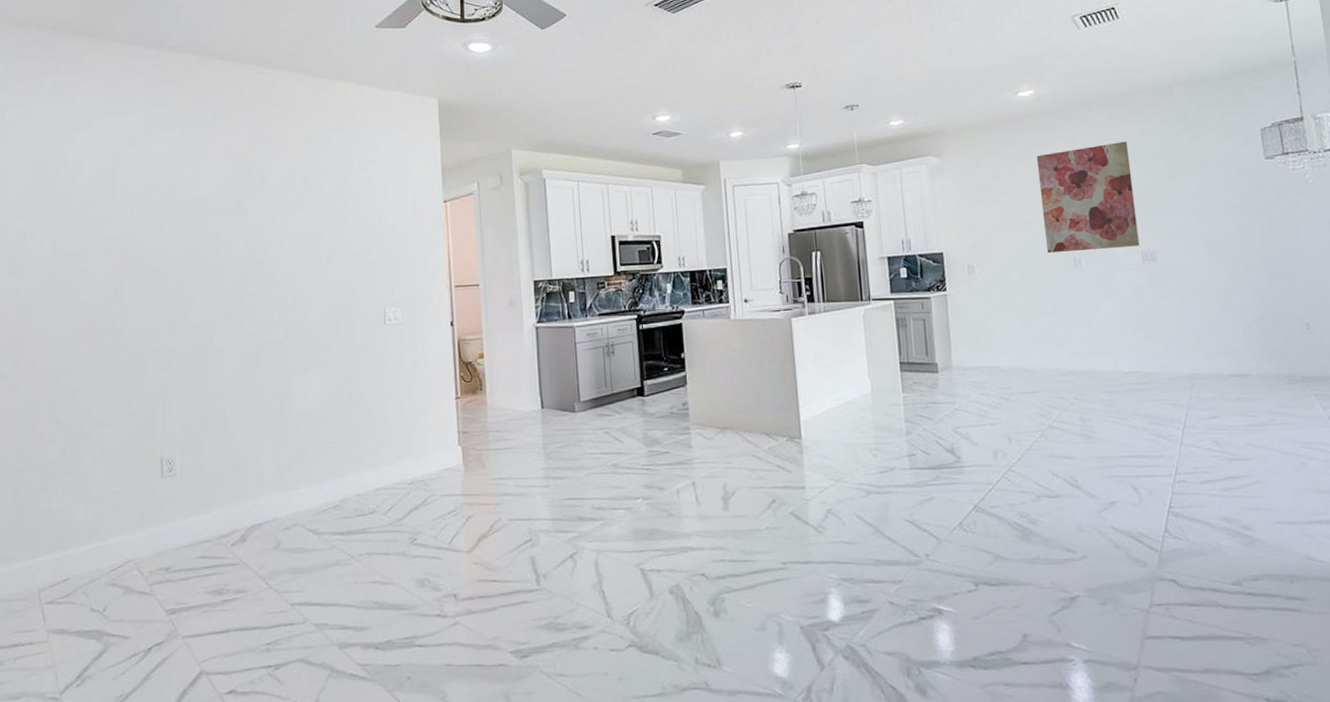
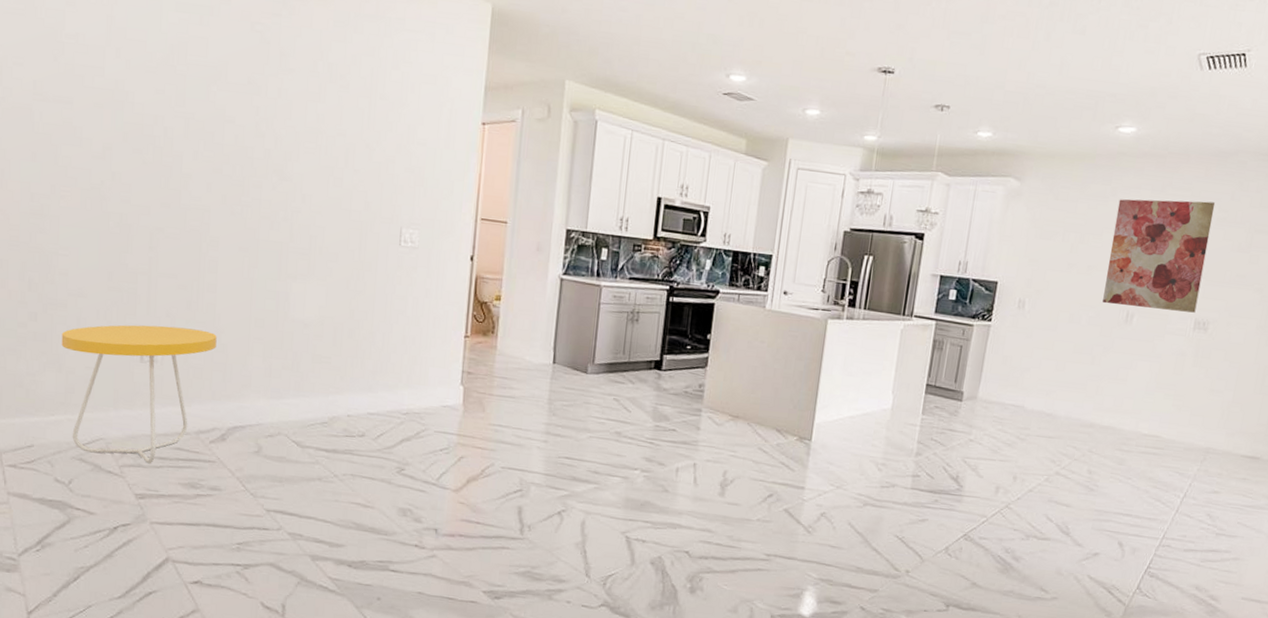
side table: none [89,437,229,578] -> present [61,325,217,464]

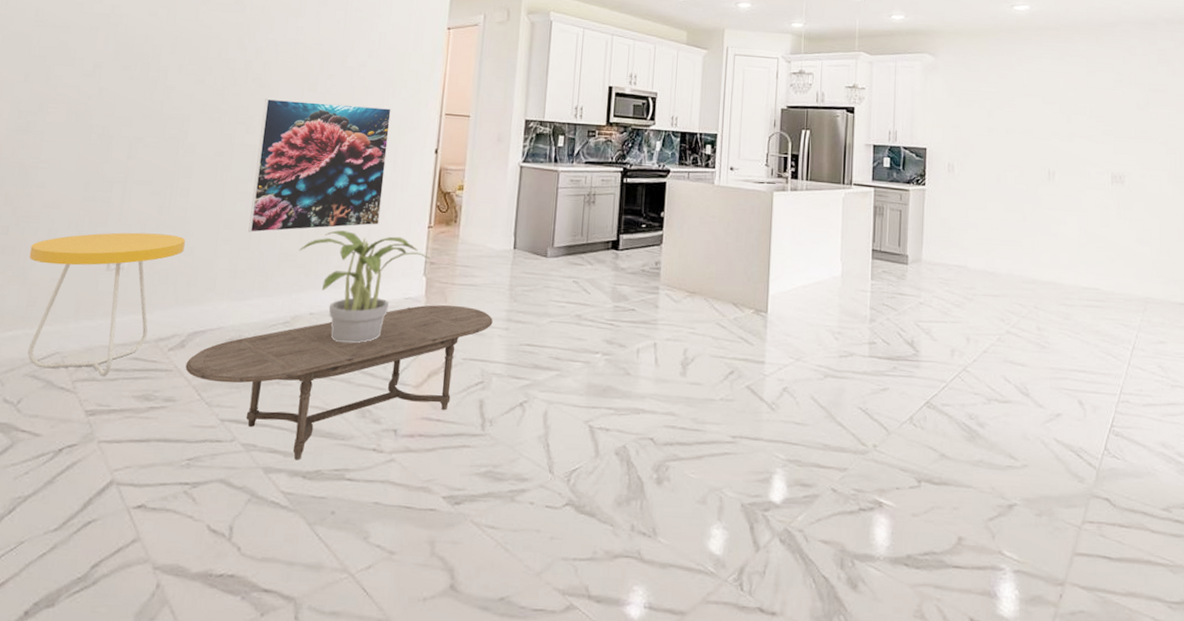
coffee table: none [228,414,532,551] -> present [185,305,493,460]
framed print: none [280,192,423,333] -> present [248,98,391,233]
potted plant: none [333,335,467,447] -> present [299,230,430,344]
wall art: present [1103,199,1216,313] -> none [1024,66,1110,168]

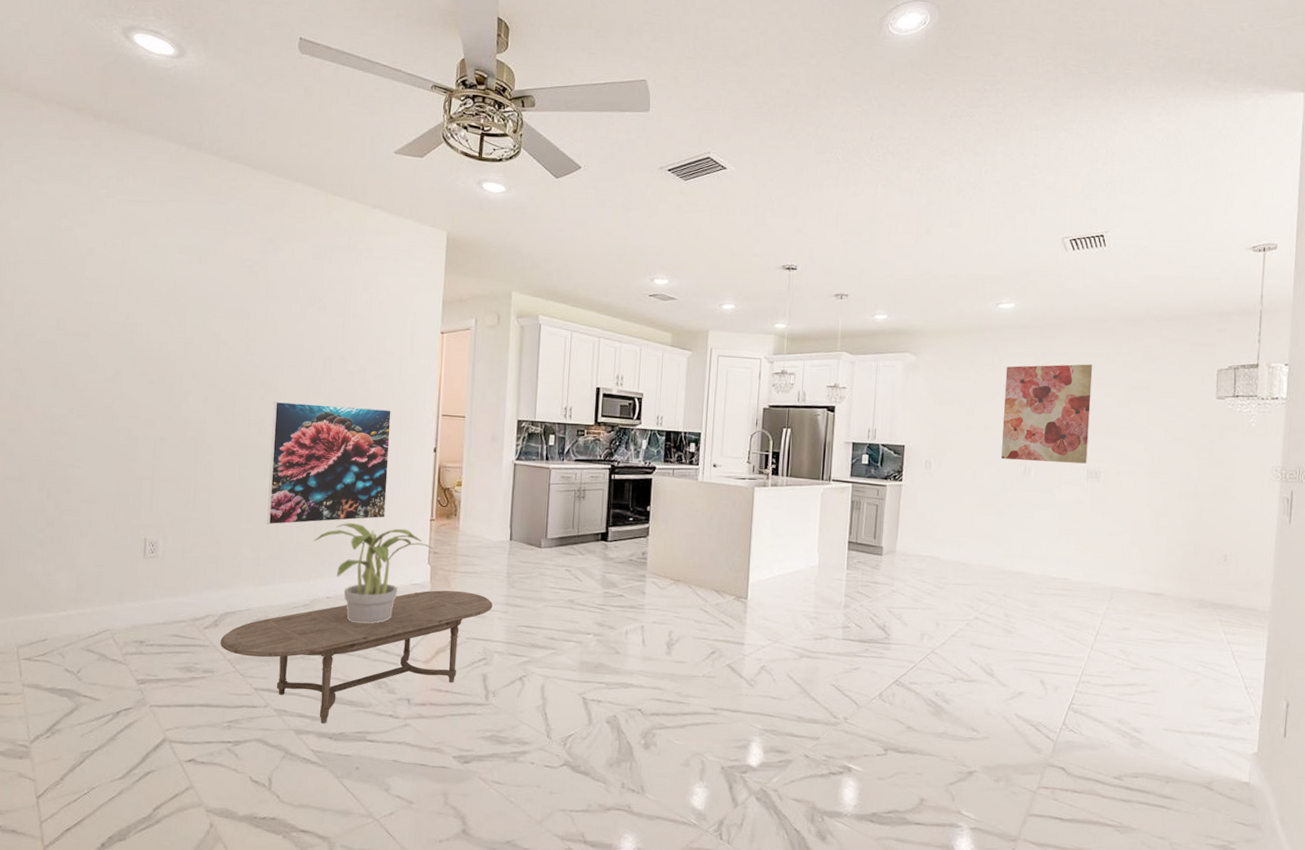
side table: present [27,232,186,377] -> none [74,524,211,651]
wall art: none [1024,66,1110,168] -> present [1001,364,1093,464]

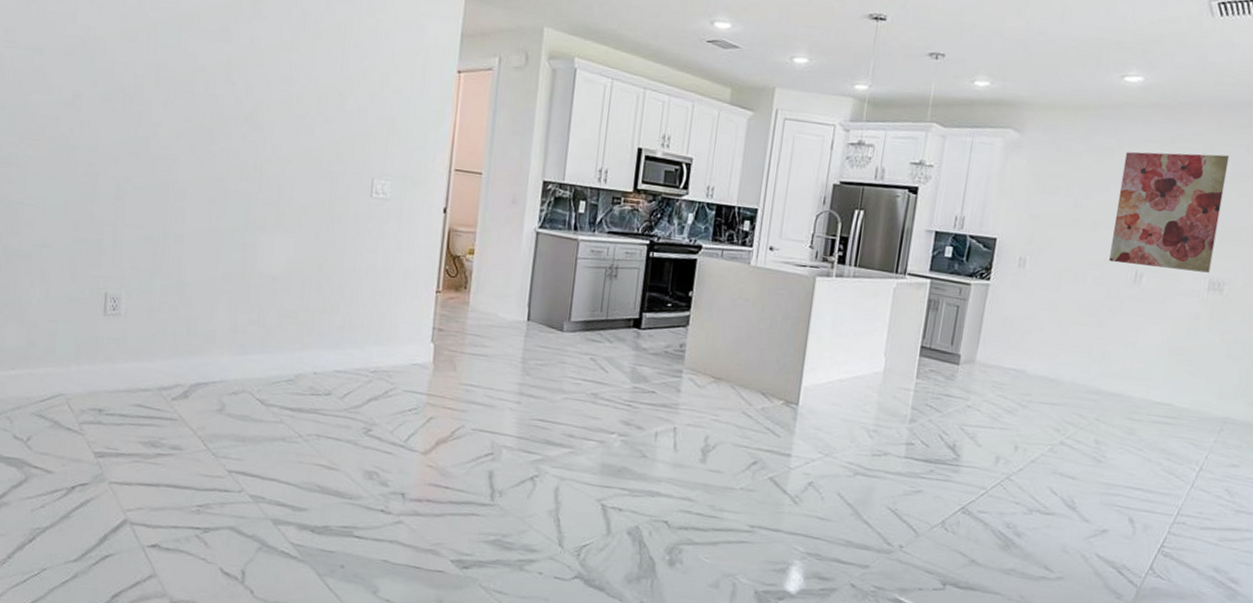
coffee table: present [220,590,493,724] -> none [190,372,504,515]
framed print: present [267,401,391,525] -> none [247,141,396,287]
potted plant: present [314,523,434,624] -> none [300,289,438,407]

